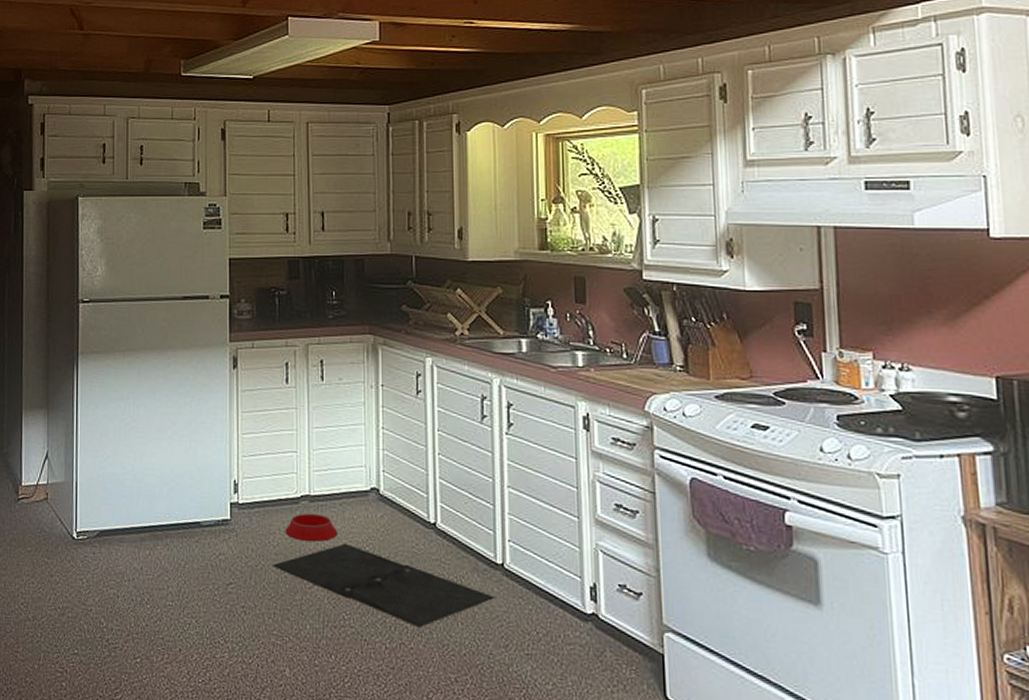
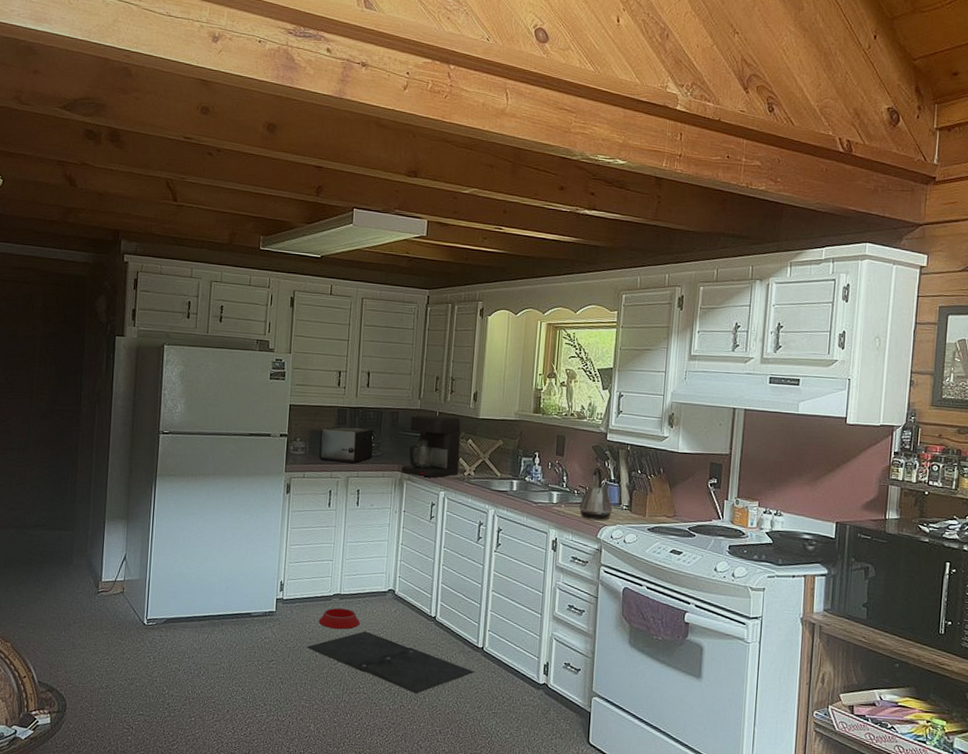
toaster: none [268,281,336,328] -> present [319,426,374,464]
coffee maker: none [373,260,448,341] -> present [401,414,461,478]
kettle: none [615,316,662,388] -> present [579,467,613,521]

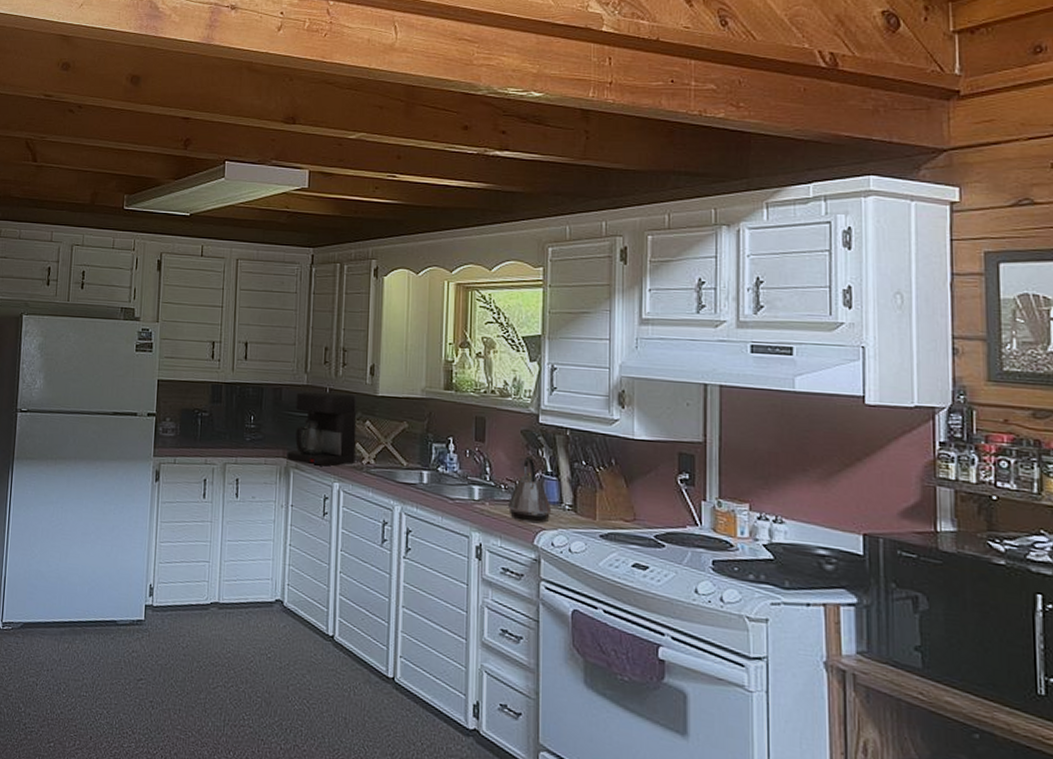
door mat: present [306,631,475,694] -> none [180,649,384,731]
pet bowl: present [318,607,360,629] -> none [194,618,243,646]
toaster: present [319,426,374,464] -> none [191,404,254,449]

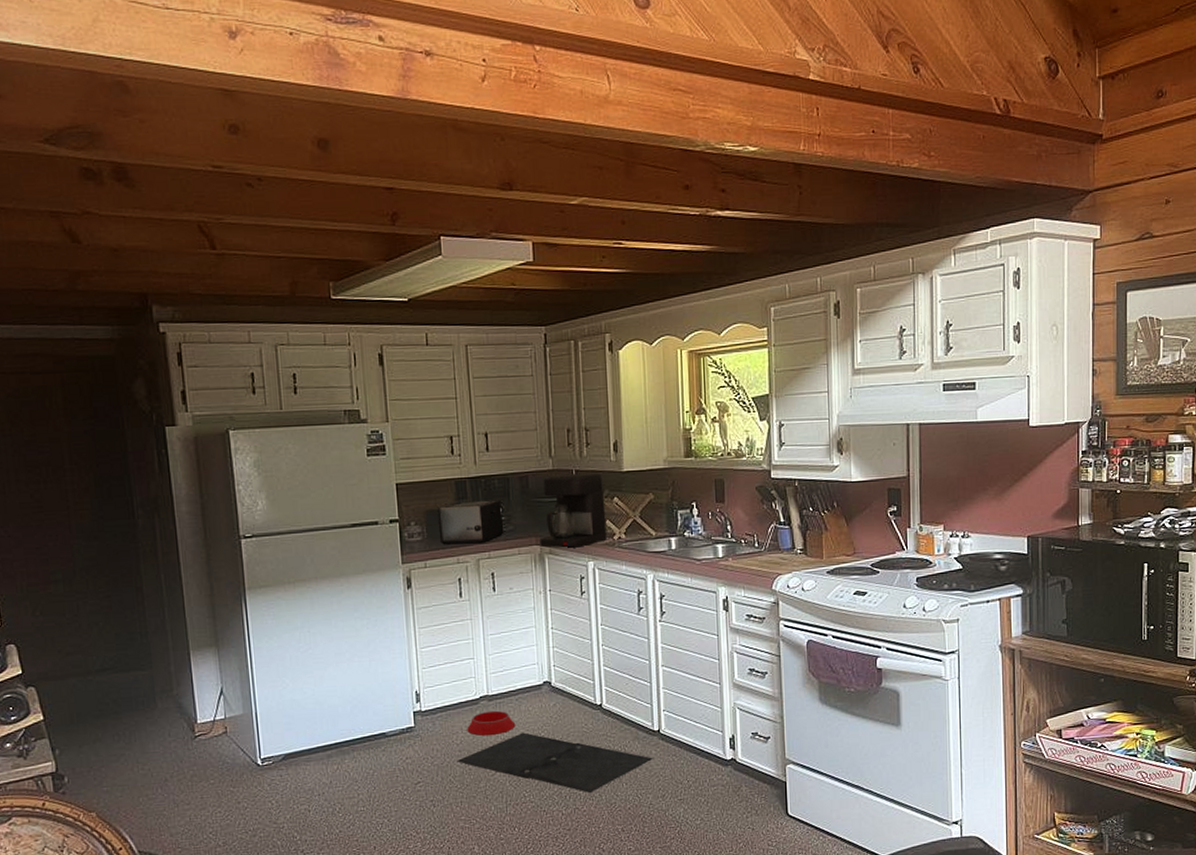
door mat: none [180,649,384,731] -> present [456,732,653,793]
toaster: none [191,404,254,449] -> present [437,499,504,545]
pet bowl: none [194,618,243,646] -> present [467,710,516,736]
kettle: present [508,456,552,524] -> none [749,510,786,571]

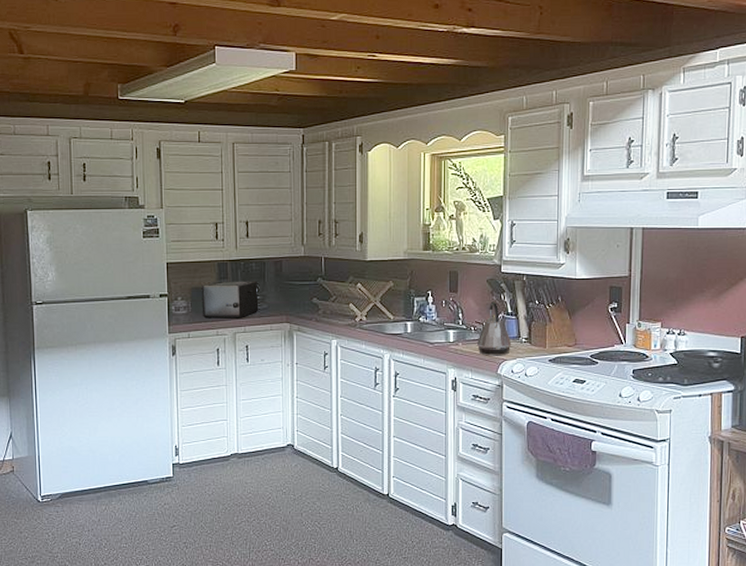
door mat: present [456,732,653,793] -> none [208,488,382,545]
pet bowl: present [467,710,516,736] -> none [218,467,261,488]
coffee maker: present [539,472,607,548] -> none [290,260,350,327]
kettle: none [749,510,786,571] -> present [477,301,512,356]

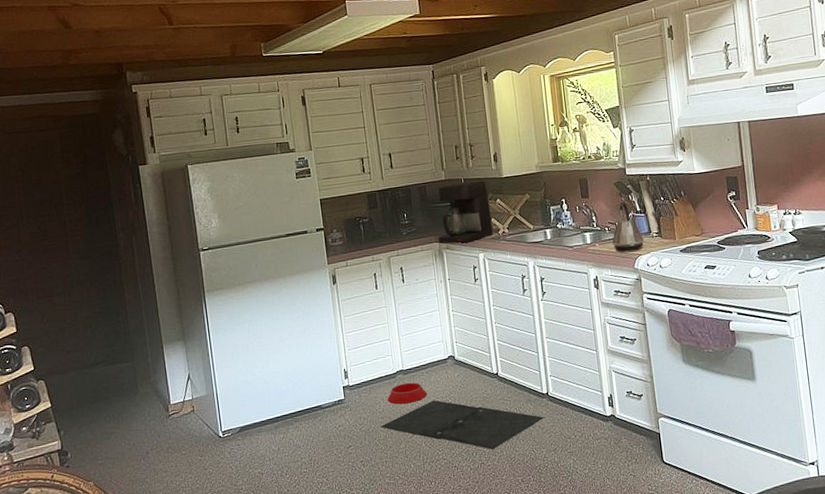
toaster: present [201,281,259,320] -> none [354,207,409,247]
door mat: none [208,488,382,545] -> present [380,400,544,449]
pet bowl: none [218,467,261,488] -> present [387,382,428,404]
coffee maker: none [290,260,350,327] -> present [438,180,493,244]

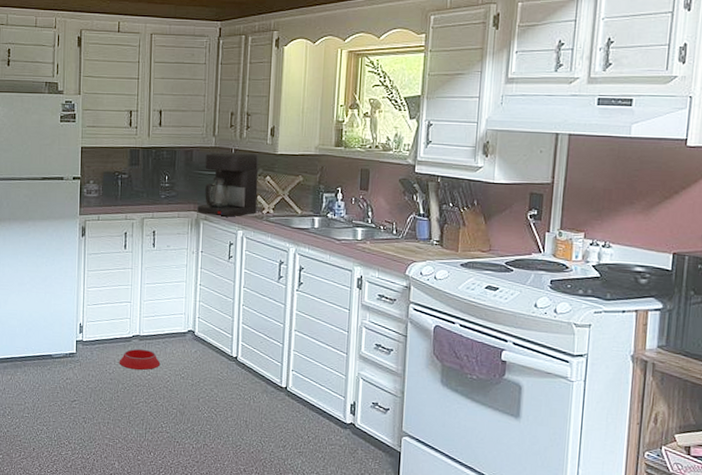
door mat: present [380,400,544,449] -> none [108,371,278,433]
kettle: present [612,202,645,253] -> none [386,201,422,257]

